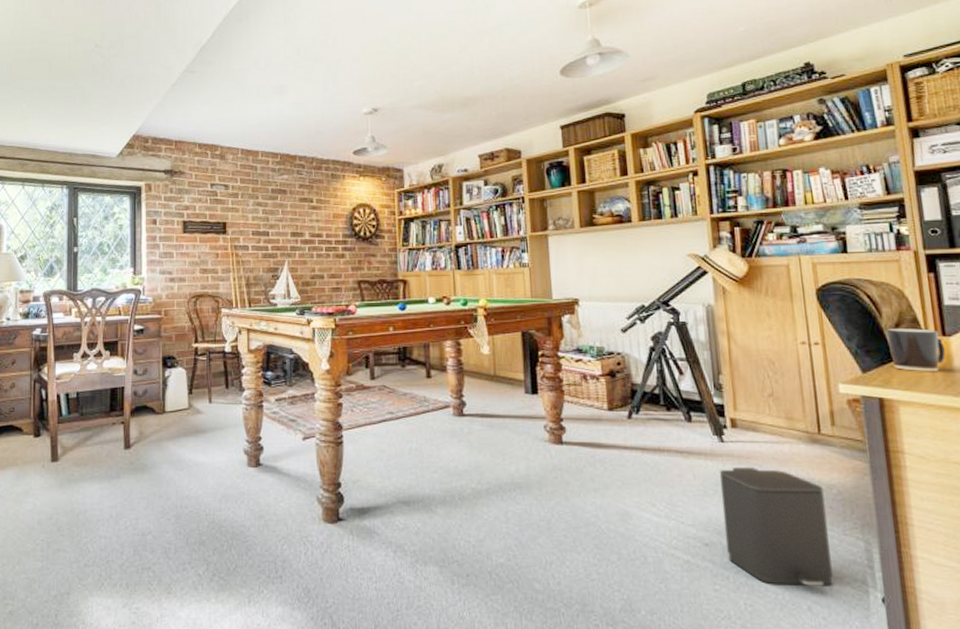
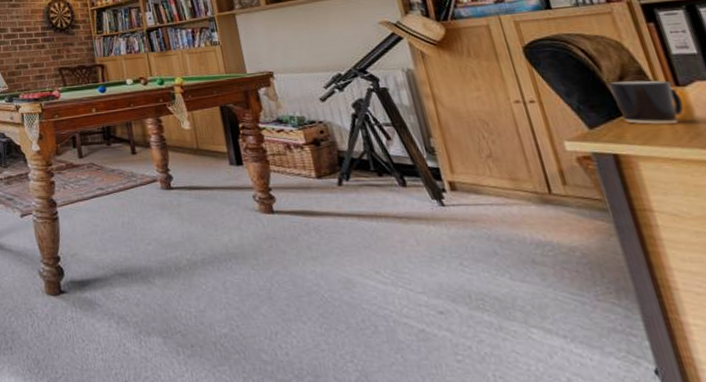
pedal bin: present [719,467,833,586] -> none [444,231,592,357]

